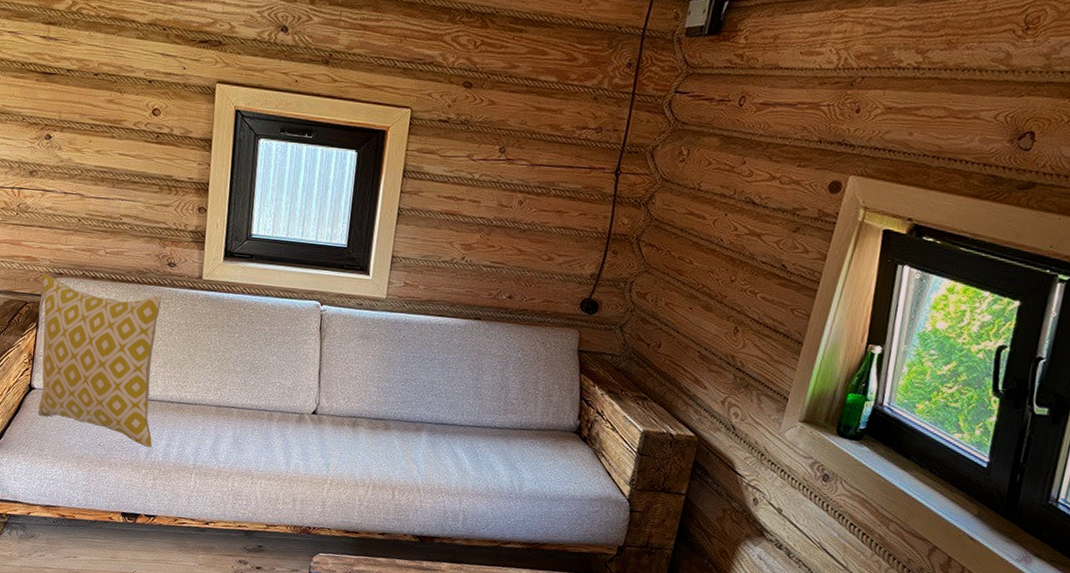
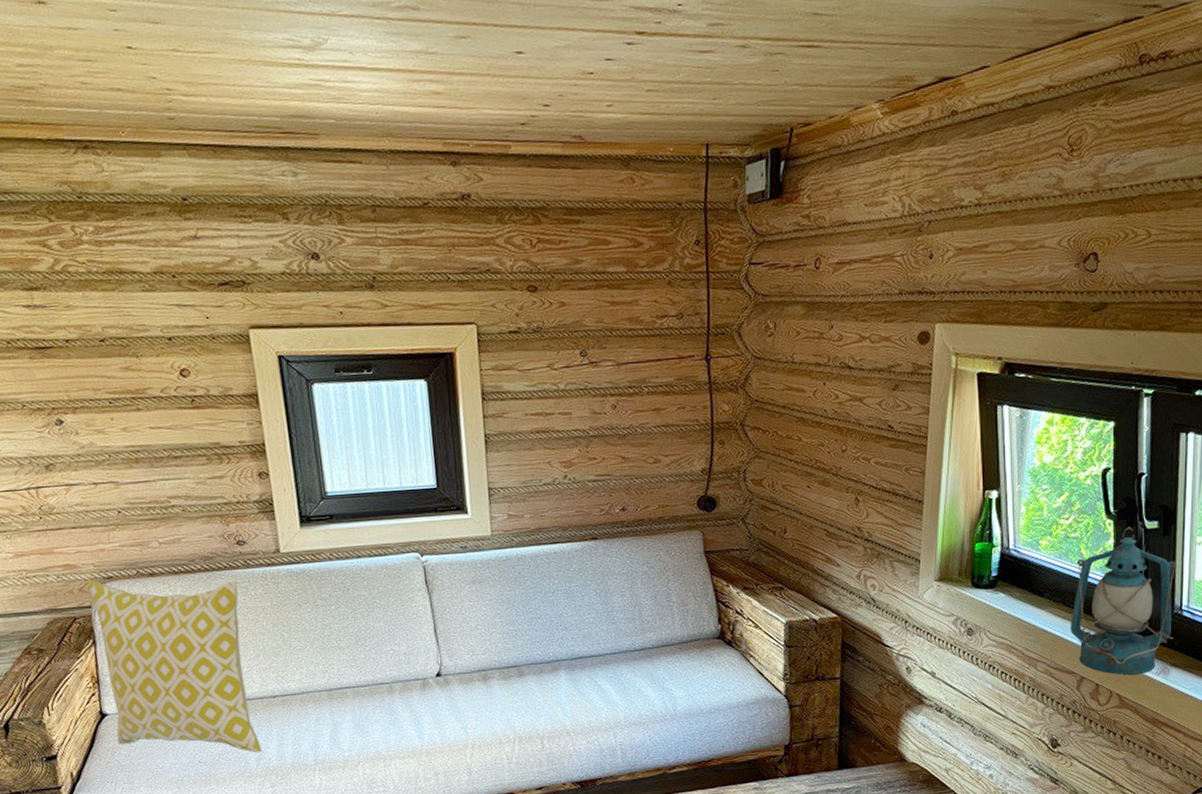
lantern: none [931,408,1061,557] -> present [1070,526,1177,675]

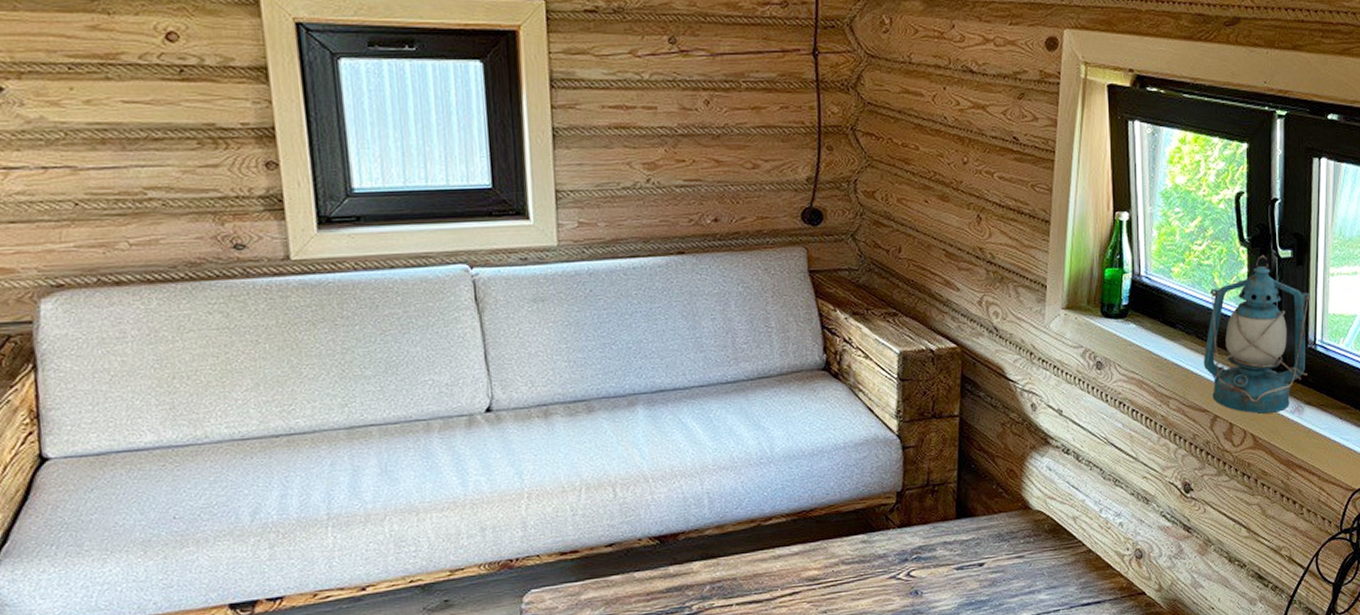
pillow: present [87,580,262,753] -> none [28,289,258,507]

